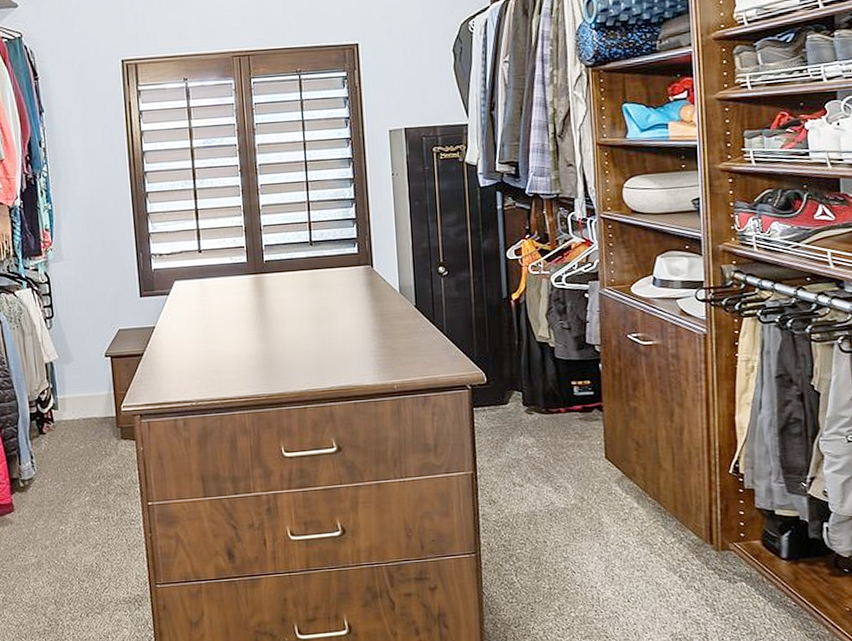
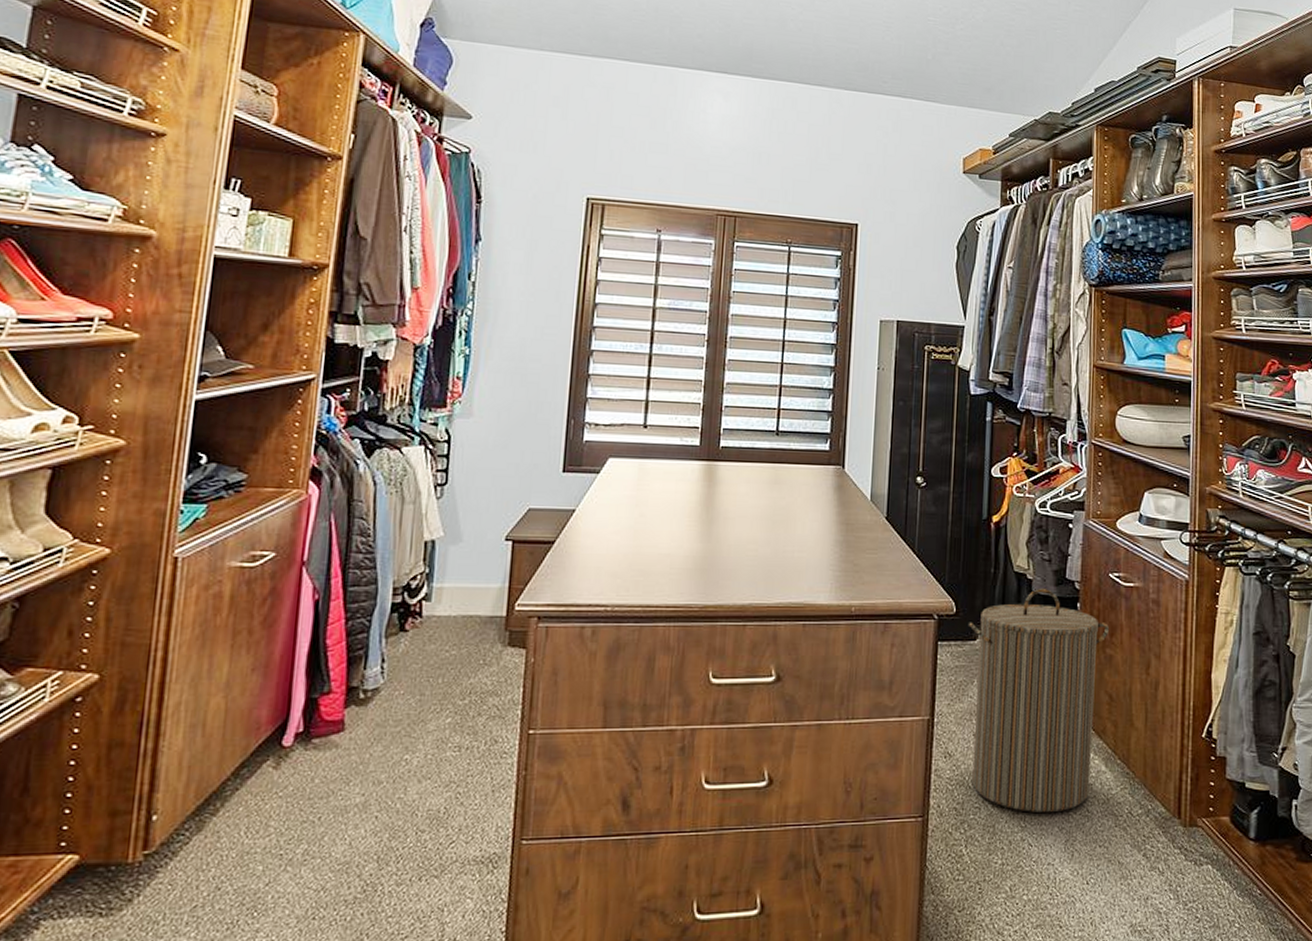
laundry hamper: none [498,353,631,545] -> present [968,587,1109,812]

